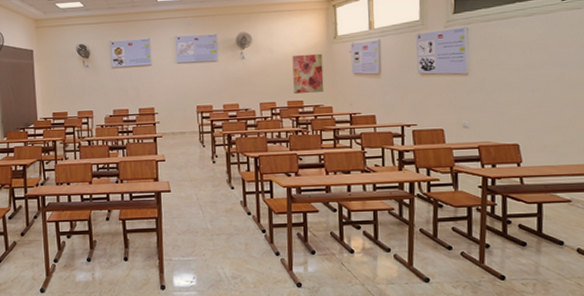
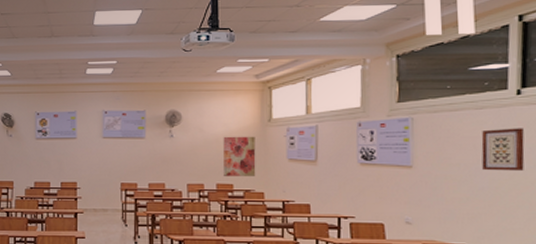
wall art: none [530,31,570,74] -> present [481,128,525,171]

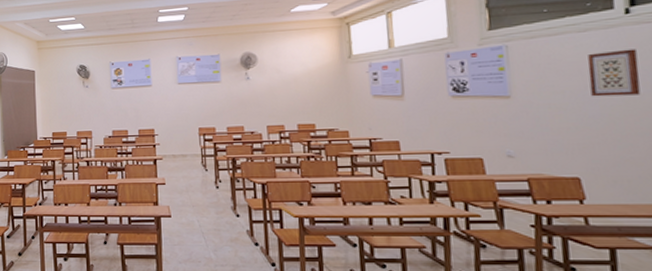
wall art: present [223,136,256,176] -> none [302,73,339,116]

